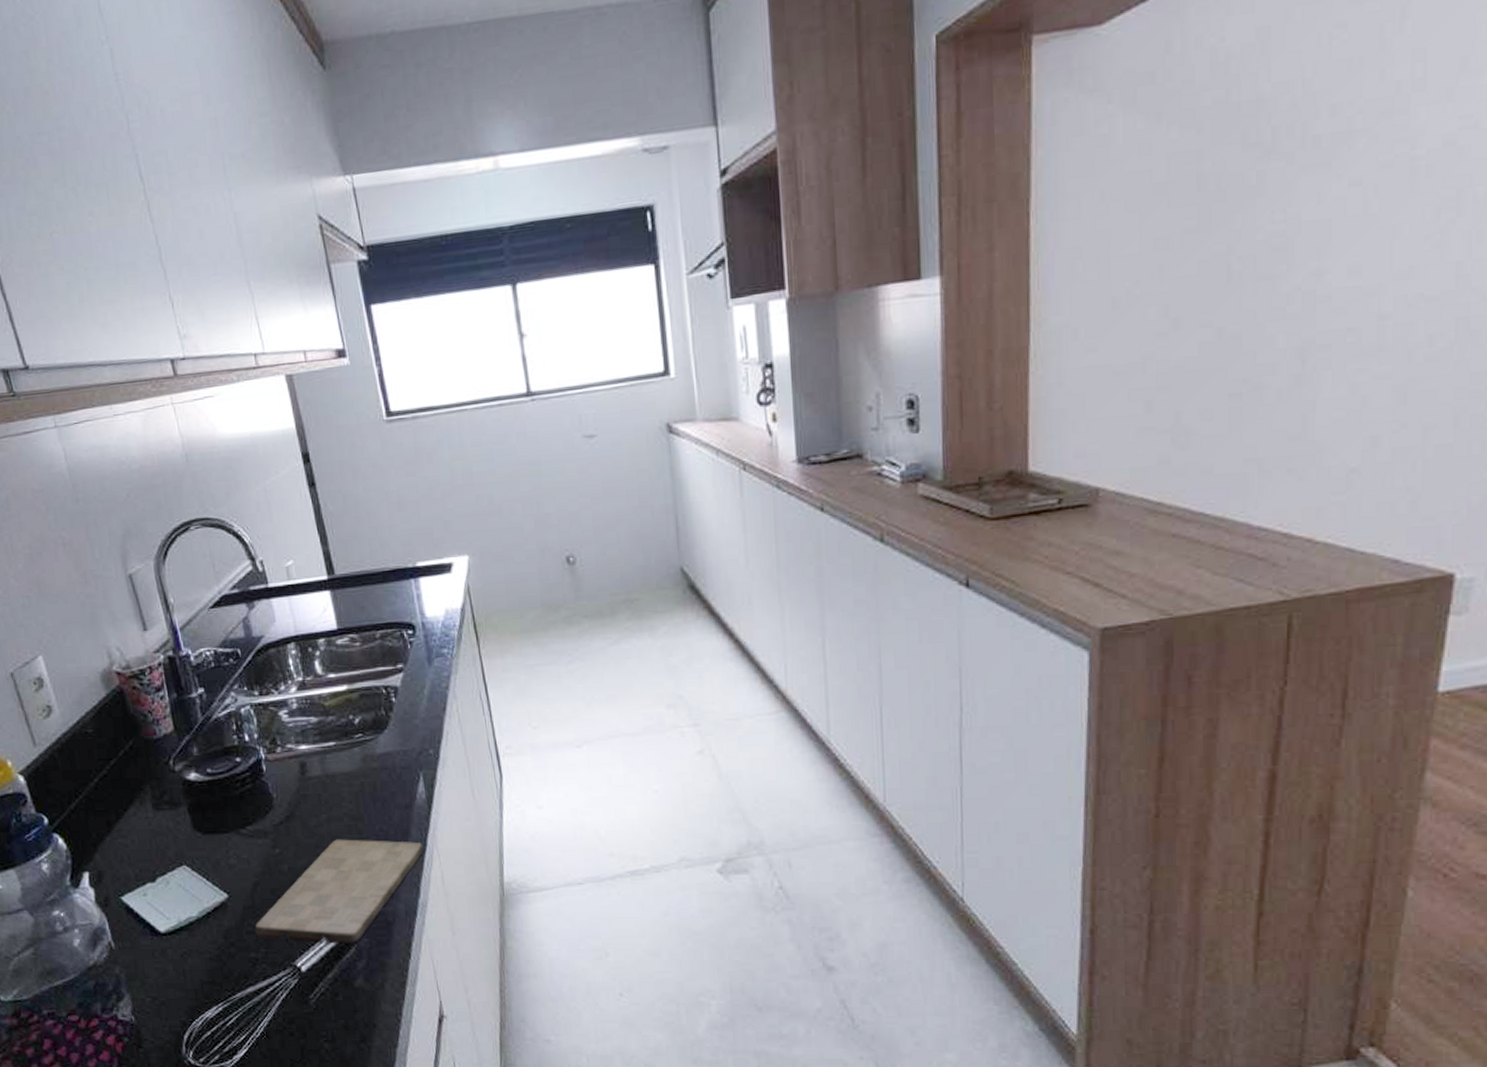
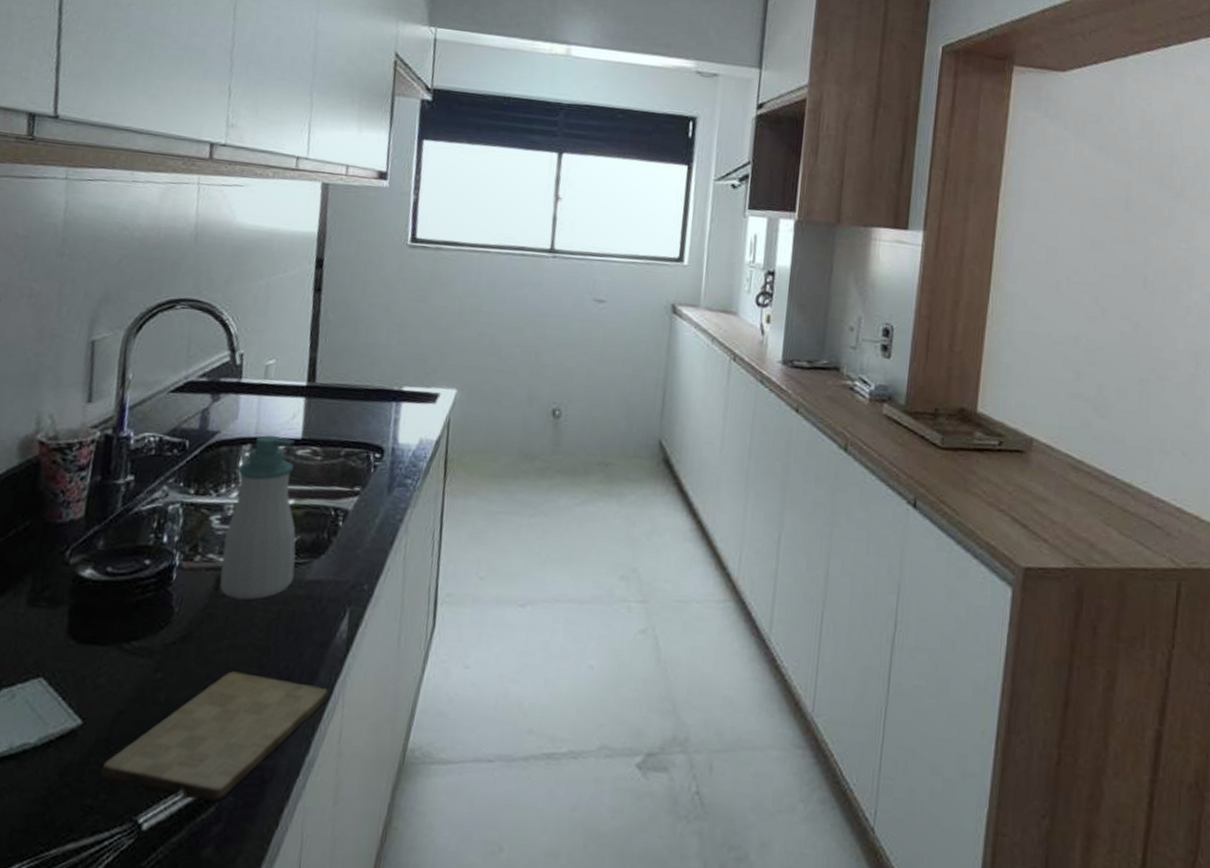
soap bottle: none [288,631,366,779] -> present [219,435,296,600]

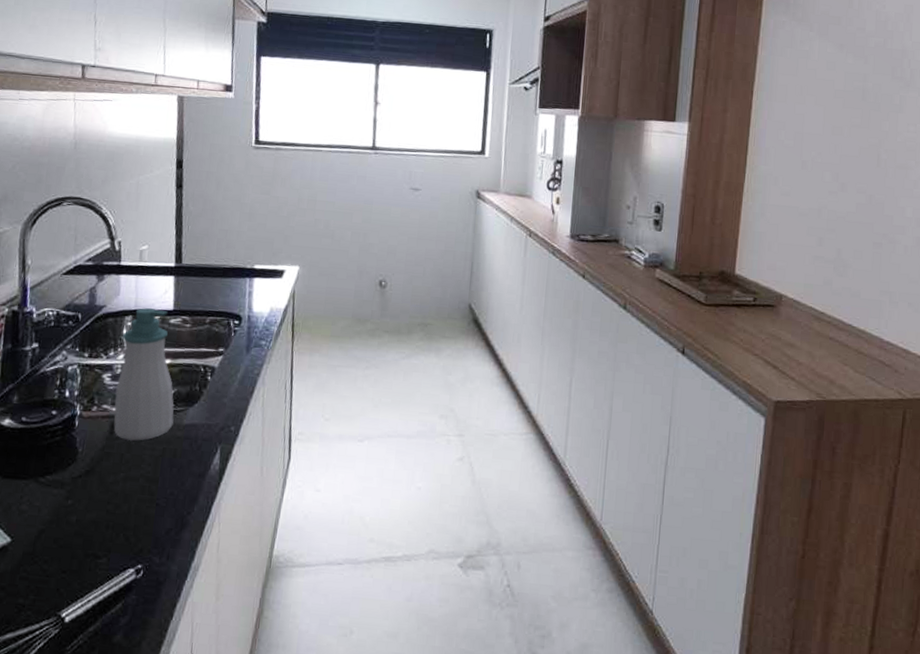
cutting board: present [99,671,328,802] -> none [28,498,207,600]

